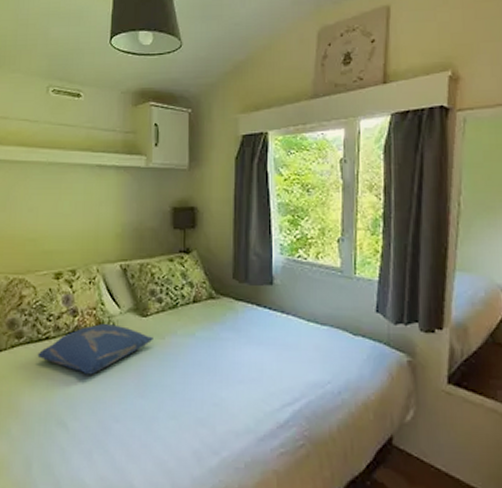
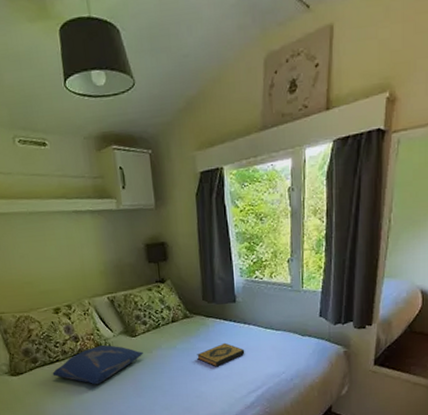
hardback book: none [220,334,281,366] -> present [197,342,245,367]

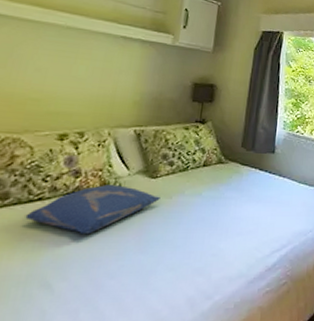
hardback book: present [197,342,245,367] -> none [223,194,276,221]

